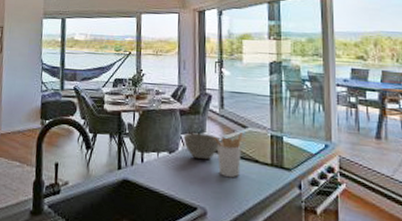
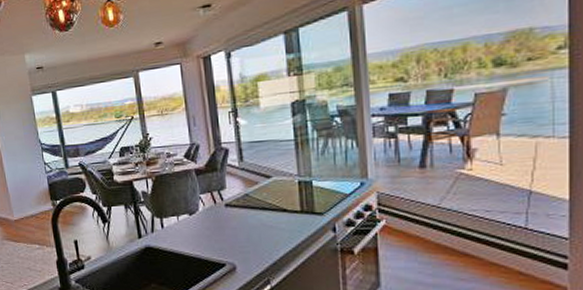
bowl: present [183,133,219,160] -> none [202,190,242,217]
utensil holder: present [213,131,243,177] -> none [234,182,268,230]

